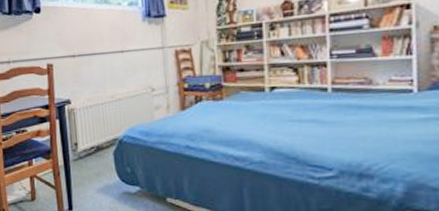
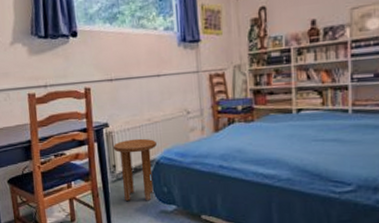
side table: none [74,116,120,182] -> present [113,138,157,202]

